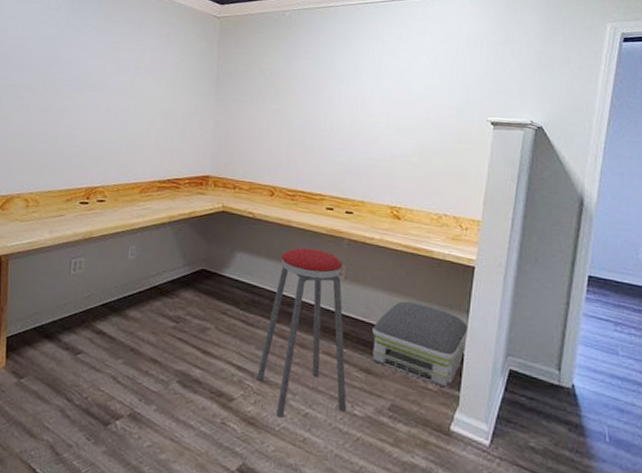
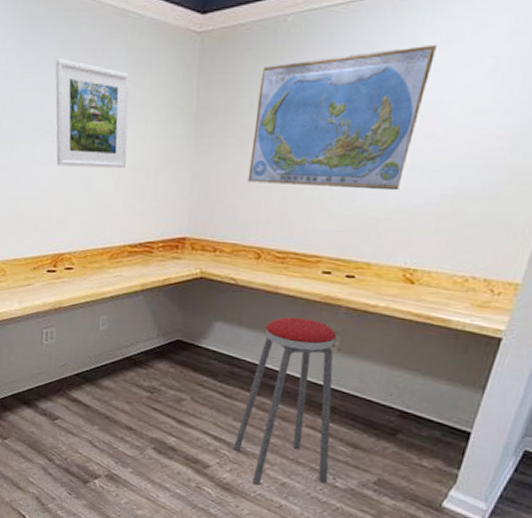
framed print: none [95,27,162,116] -> present [55,59,129,169]
world map: none [260,39,394,144] -> present [247,44,437,191]
air purifier: present [372,301,468,387] -> none [361,375,482,465]

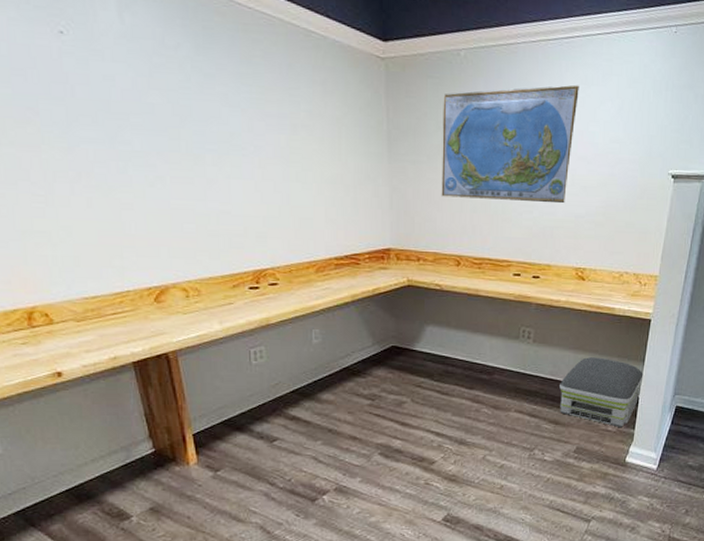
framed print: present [55,59,129,169] -> none [237,72,323,184]
music stool: present [233,316,337,484] -> none [455,315,538,470]
air purifier: none [361,375,482,465] -> present [559,357,644,427]

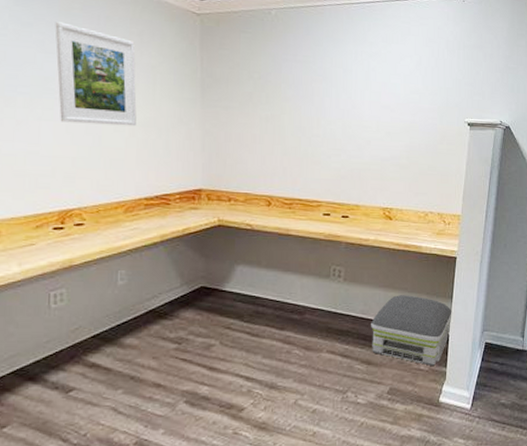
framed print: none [237,72,323,184] -> present [55,21,137,127]
world map: present [441,84,579,204] -> none [253,42,381,148]

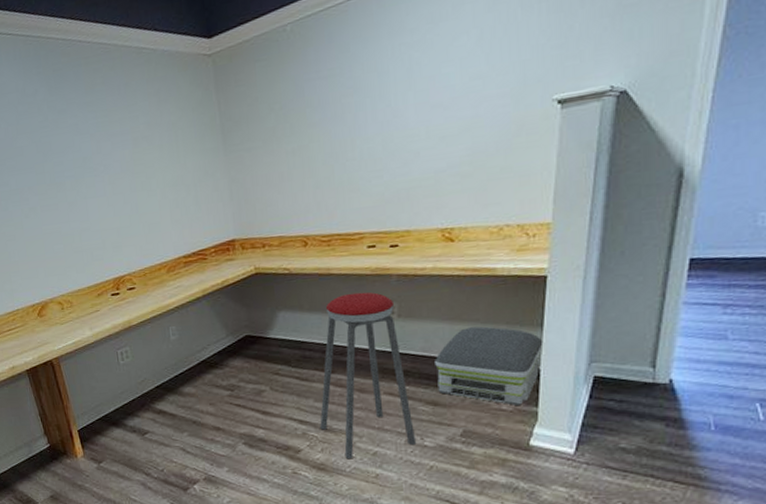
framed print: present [55,21,137,127] -> none [84,100,166,197]
music stool: none [265,254,351,416] -> present [320,292,417,458]

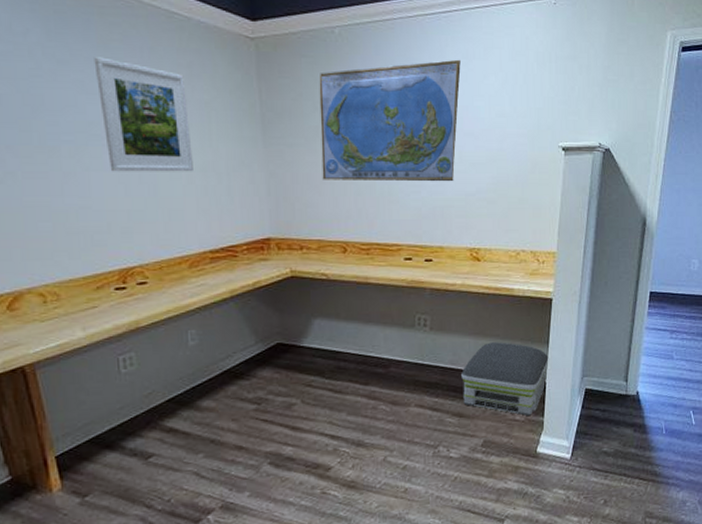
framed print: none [84,100,166,197] -> present [94,57,193,172]
world map: none [273,26,425,179] -> present [319,59,461,182]
music stool: present [320,292,417,458] -> none [352,303,443,474]

